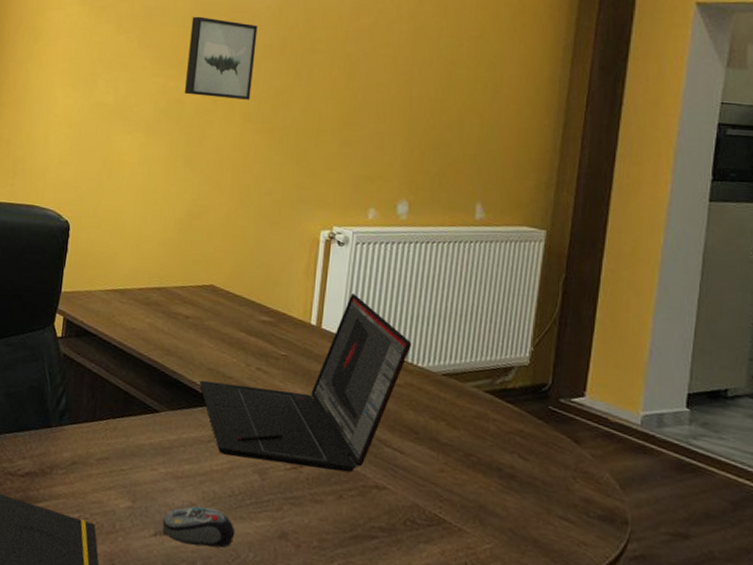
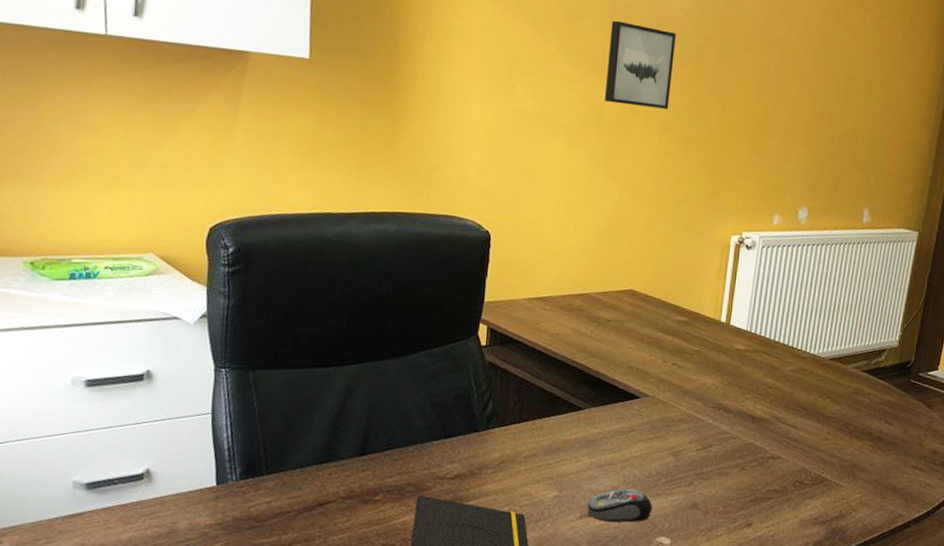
laptop: present [199,293,412,473] -> none [620,292,806,448]

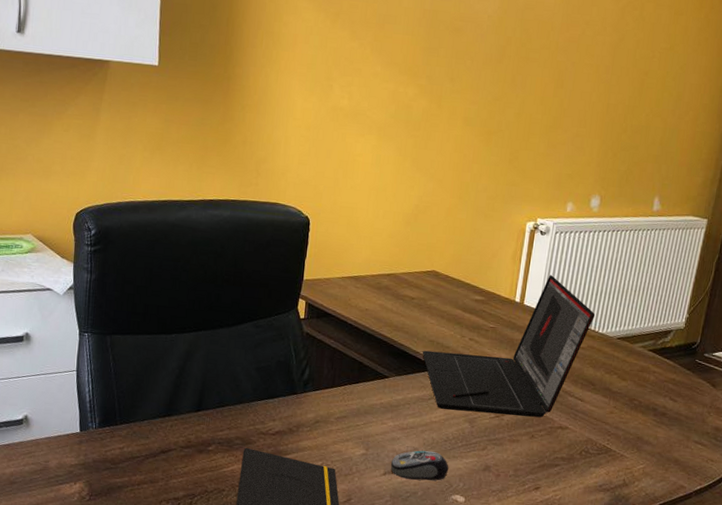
wall art: present [604,20,676,109] -> none [412,24,480,105]
laptop: none [620,292,806,448] -> present [422,275,596,418]

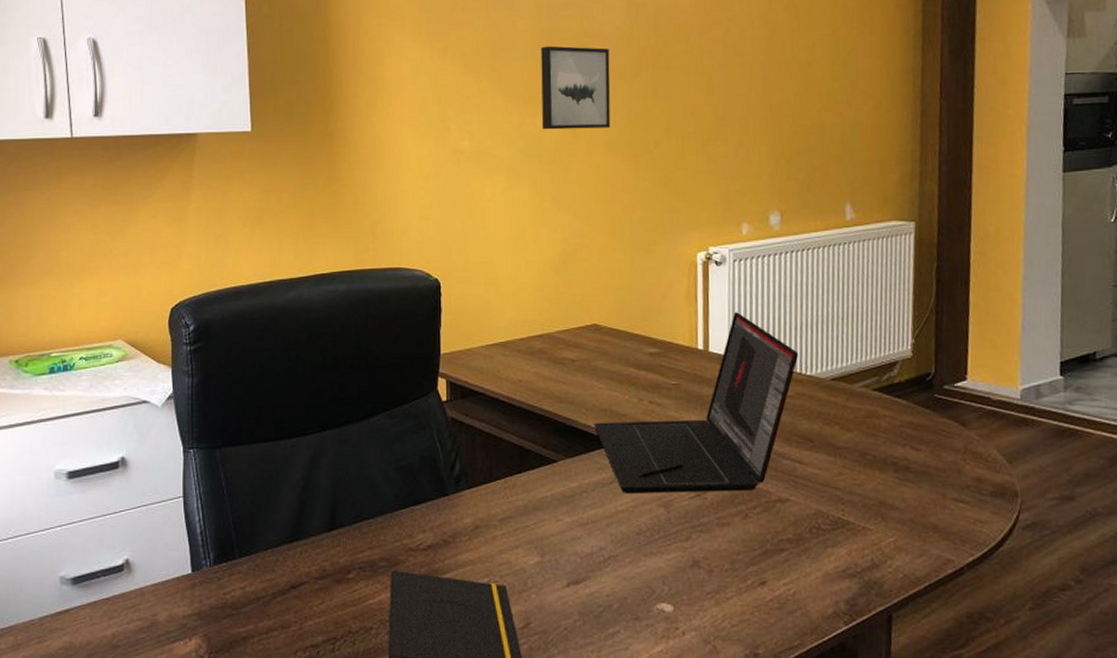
computer mouse: present [390,450,449,481] -> none [574,548,648,589]
wall art: none [412,24,480,105] -> present [540,46,611,130]

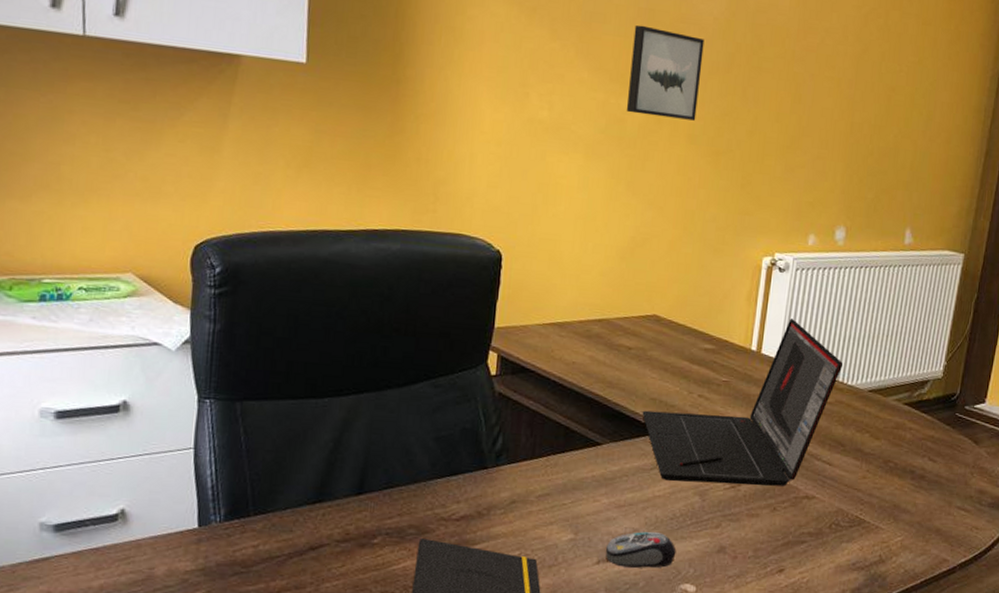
computer mouse: none [574,548,648,589] -> present [605,531,676,568]

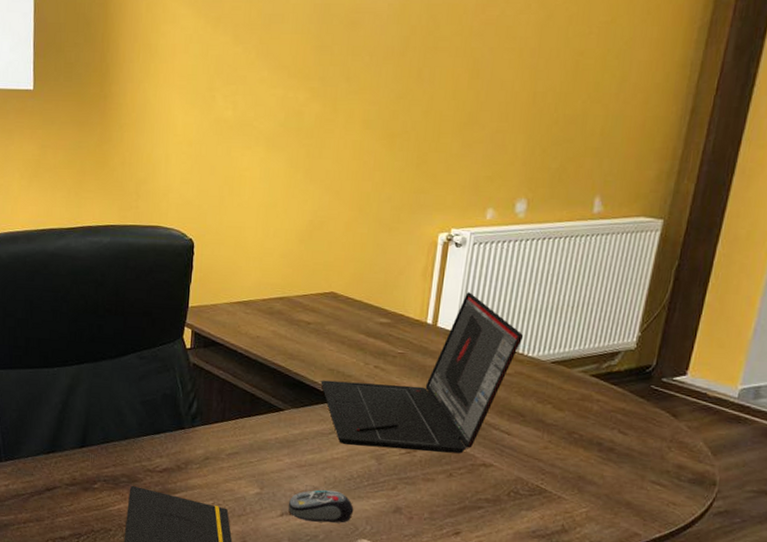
wall art: present [626,25,705,121] -> none [303,20,379,106]

